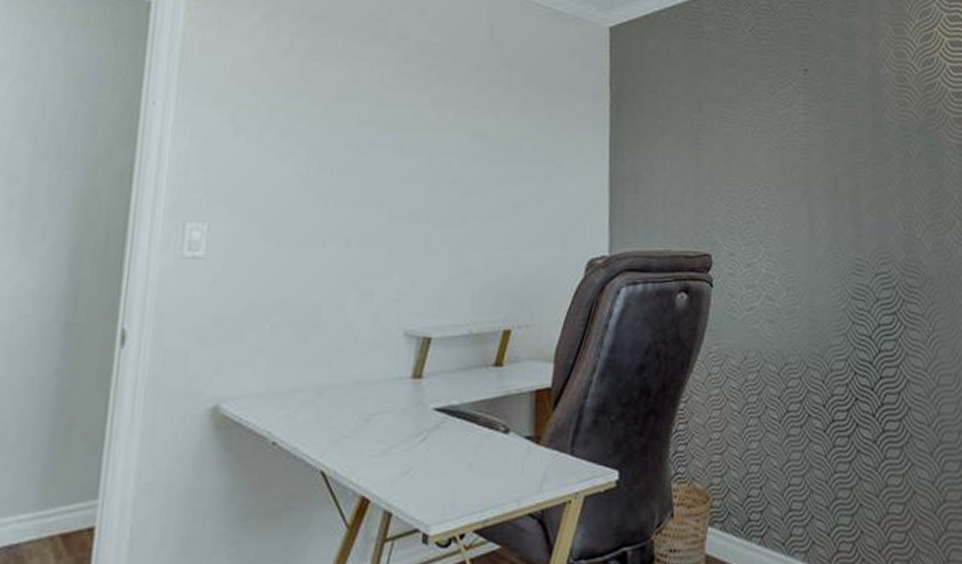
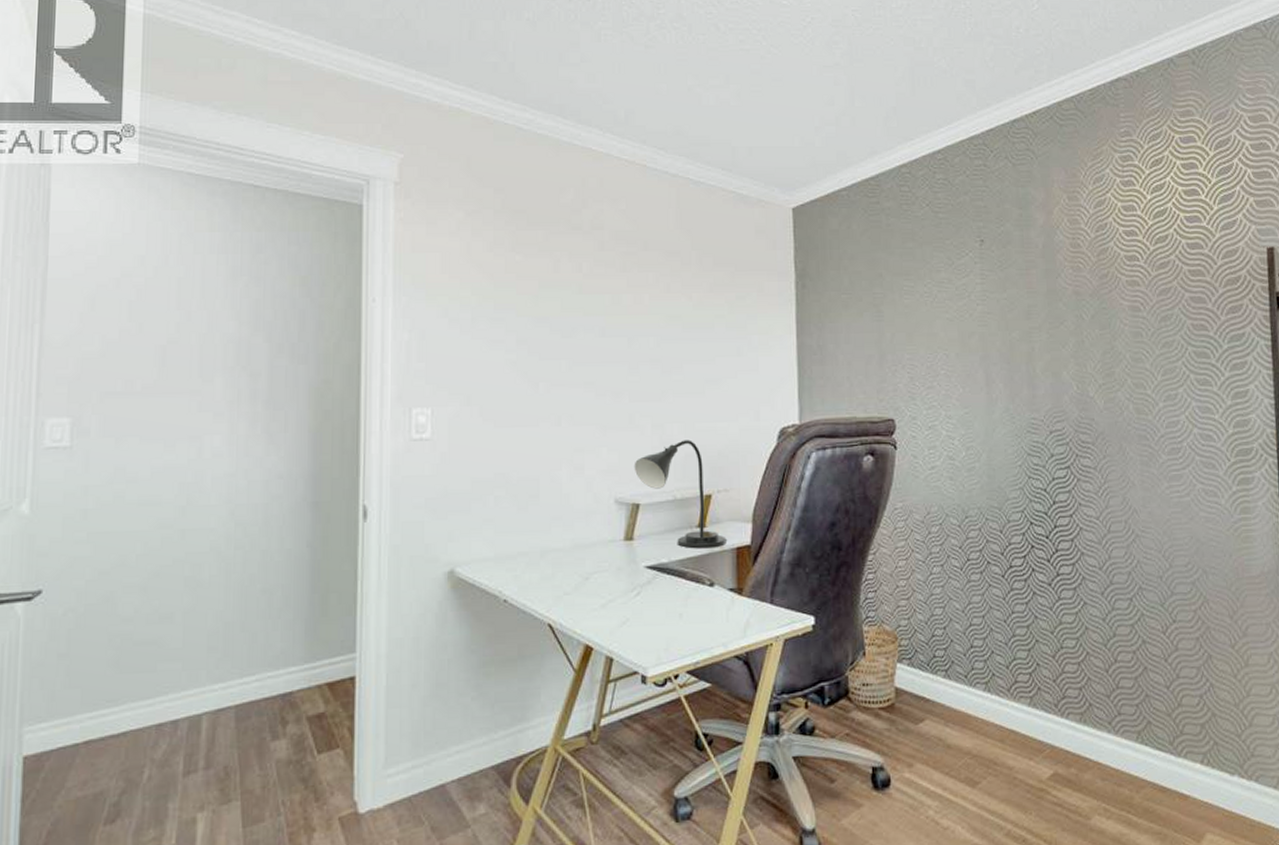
desk lamp: none [427,268,527,390] -> present [634,440,728,549]

